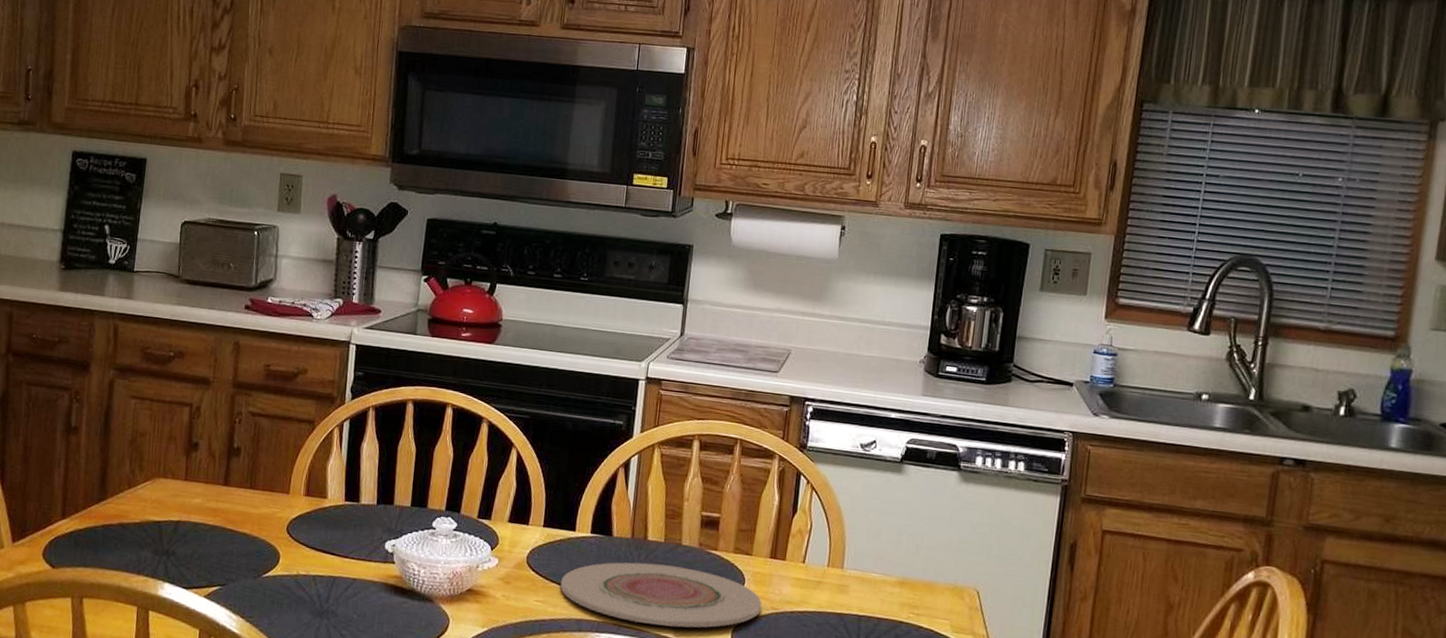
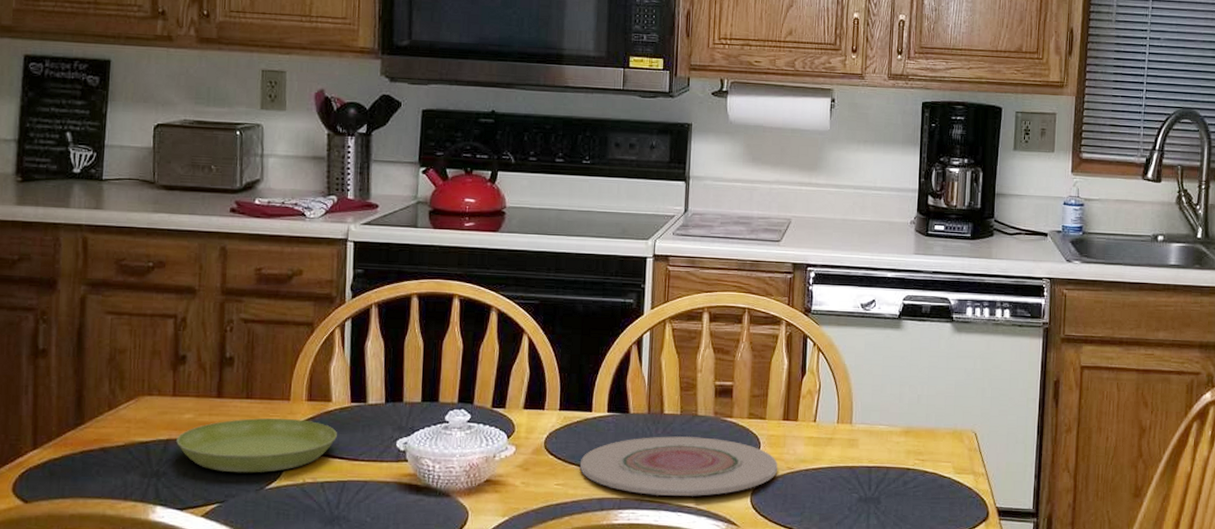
saucer: none [186,507,331,561] -> present [176,417,337,473]

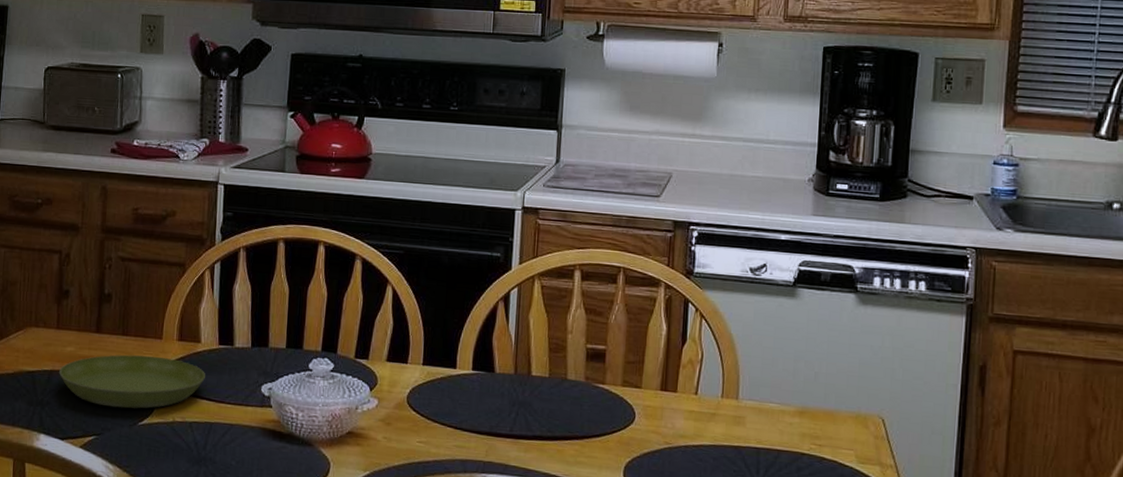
plate: present [579,436,778,496] -> none [442,399,655,466]

